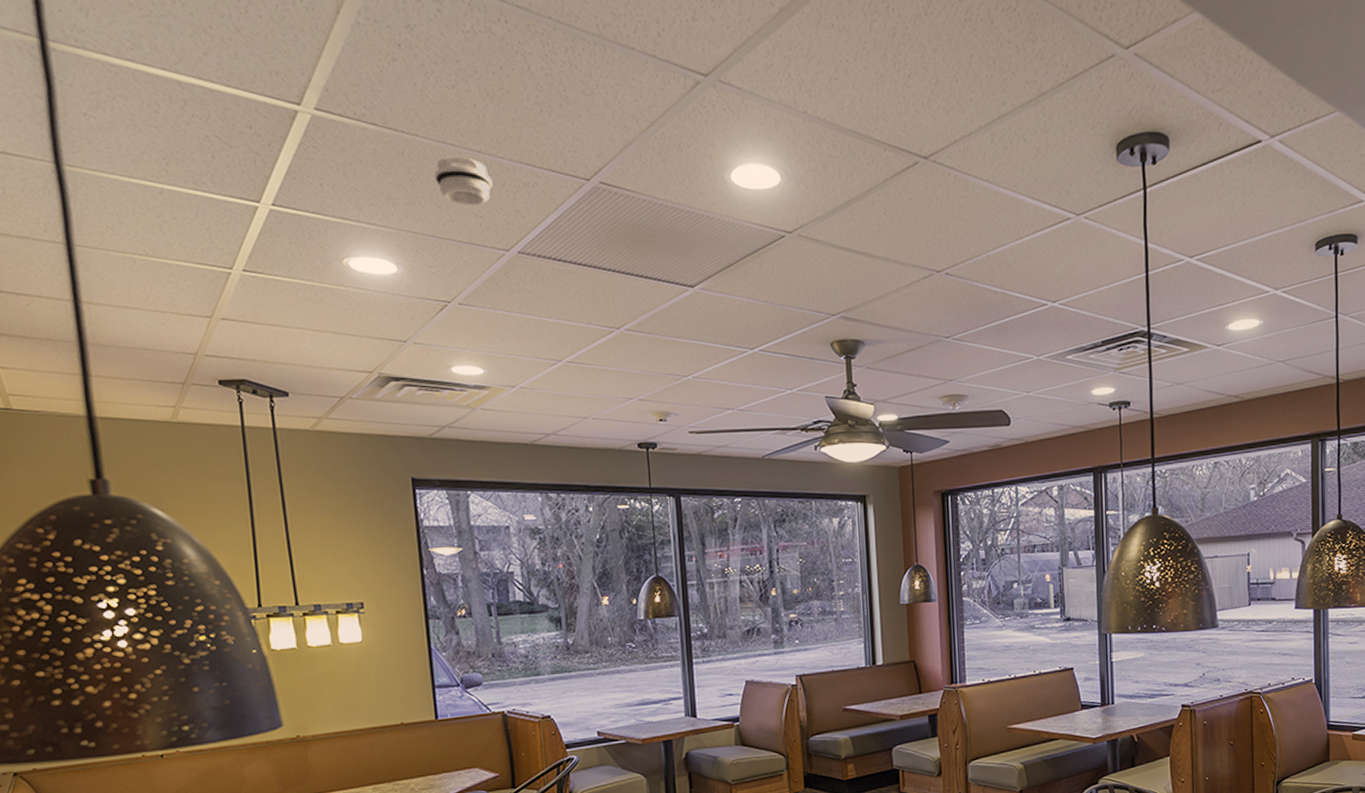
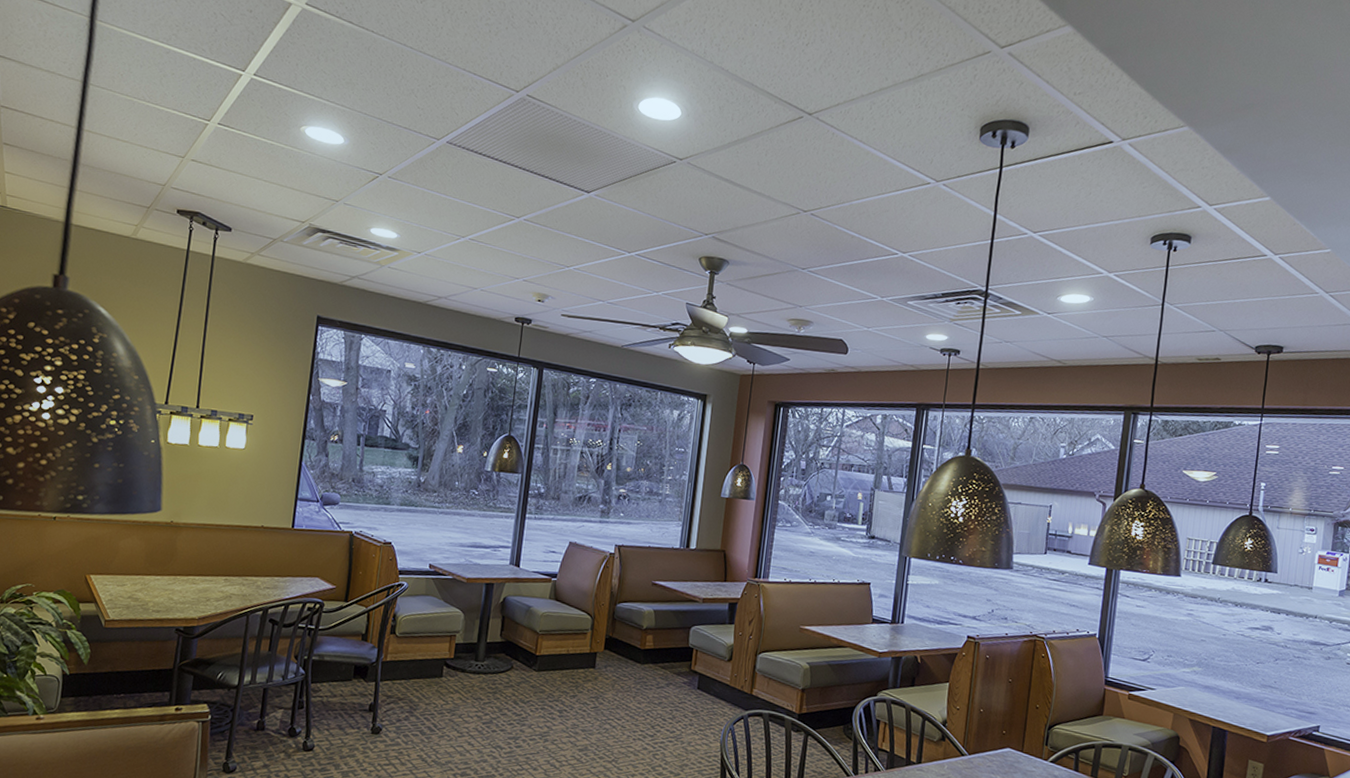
smoke detector: present [434,156,493,206] -> none [391,56,438,100]

